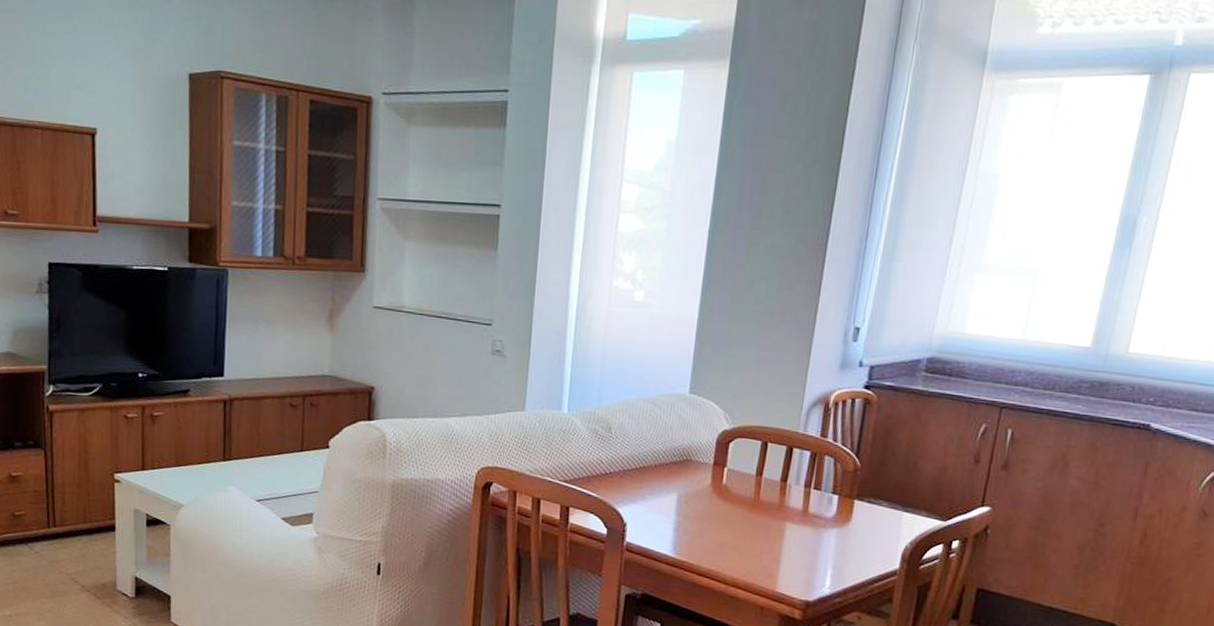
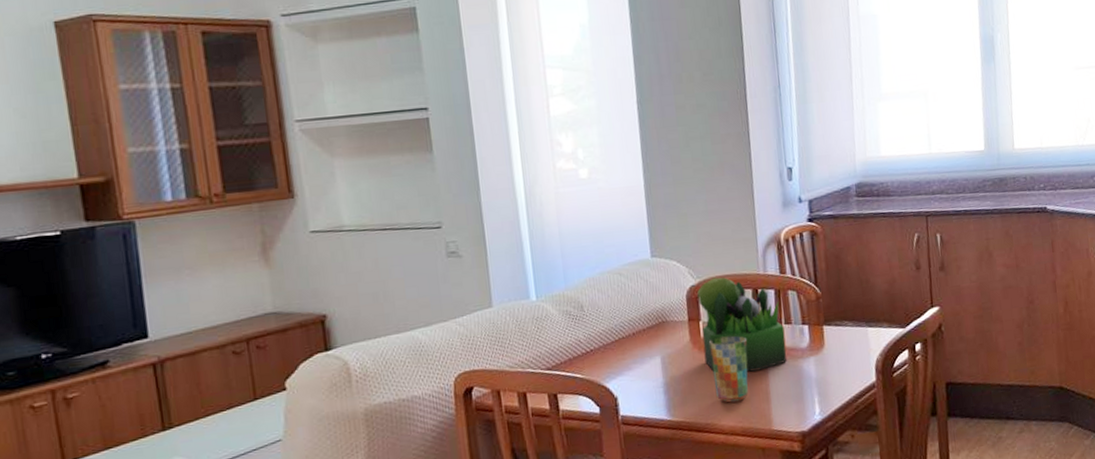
plant: none [721,426,812,530] -> present [697,277,787,372]
cup: none [725,487,769,556] -> present [709,335,748,403]

